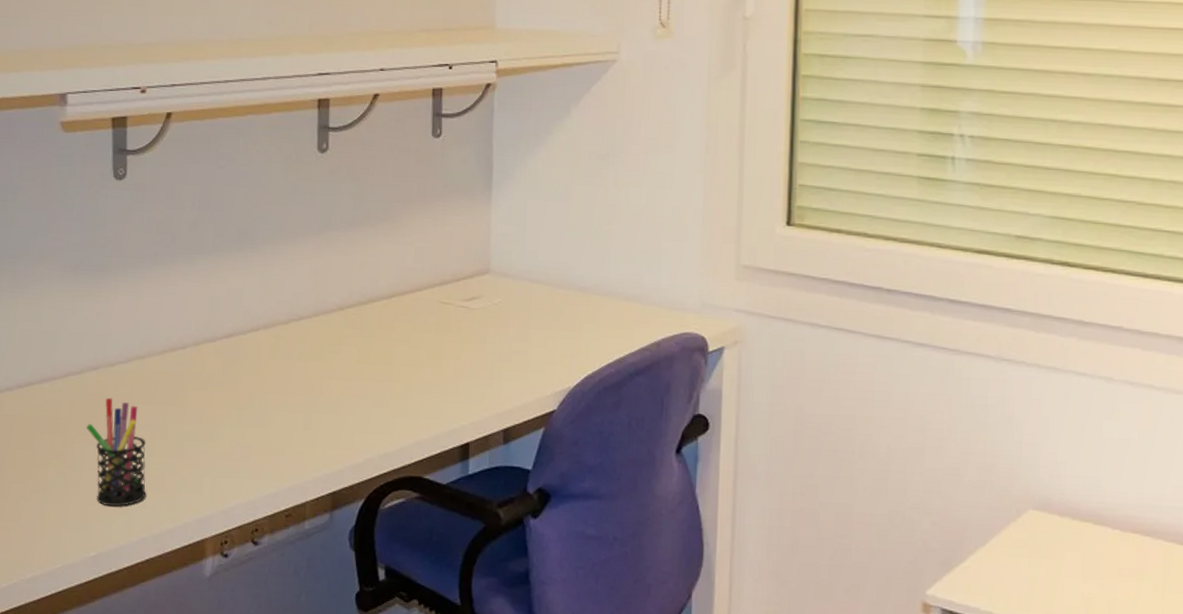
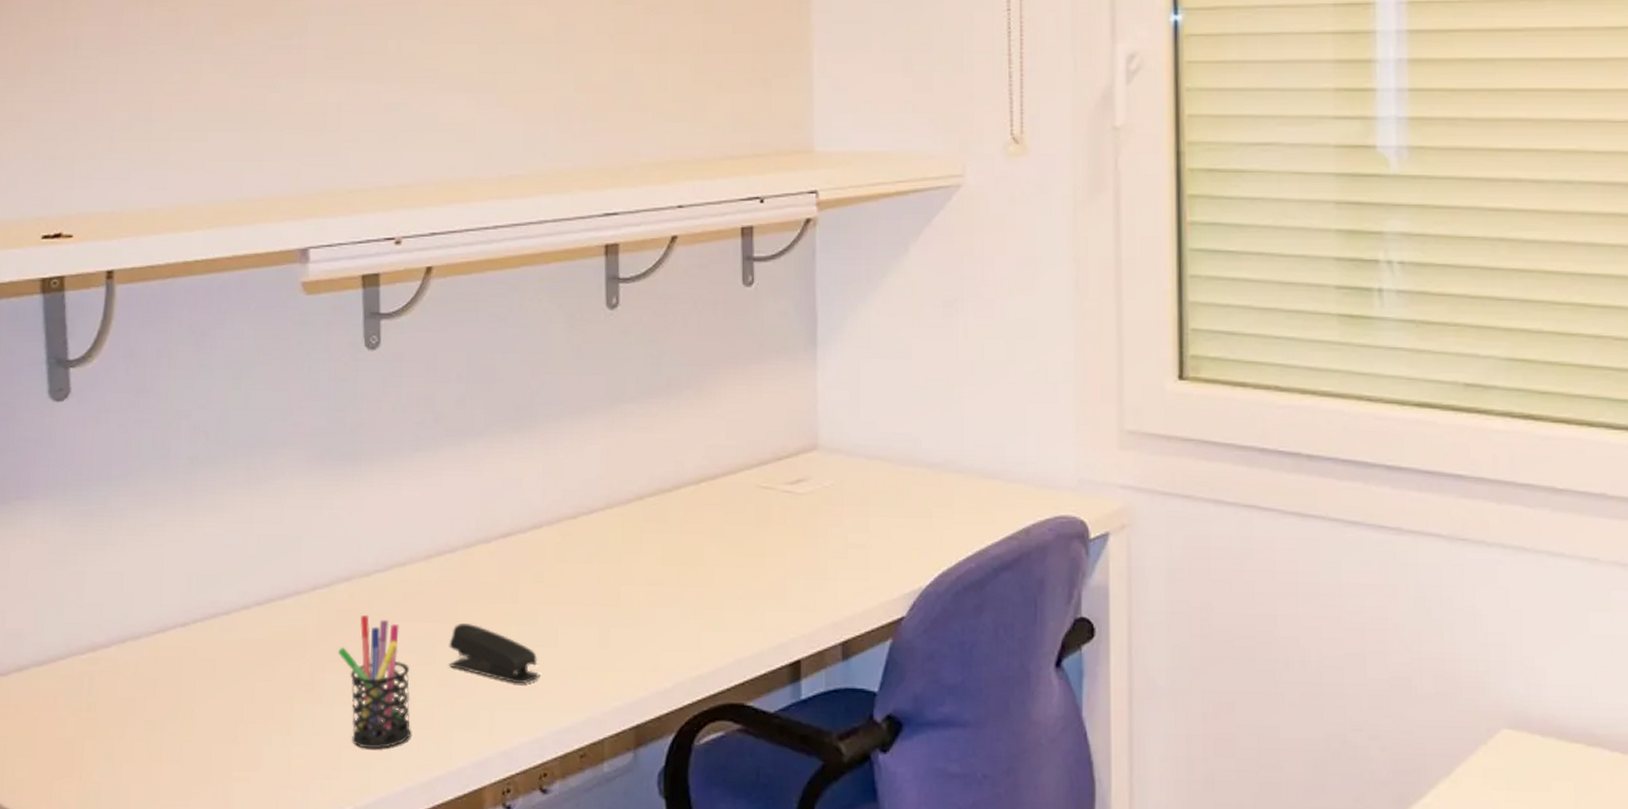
stapler: none [178,406,255,457] -> present [448,622,540,684]

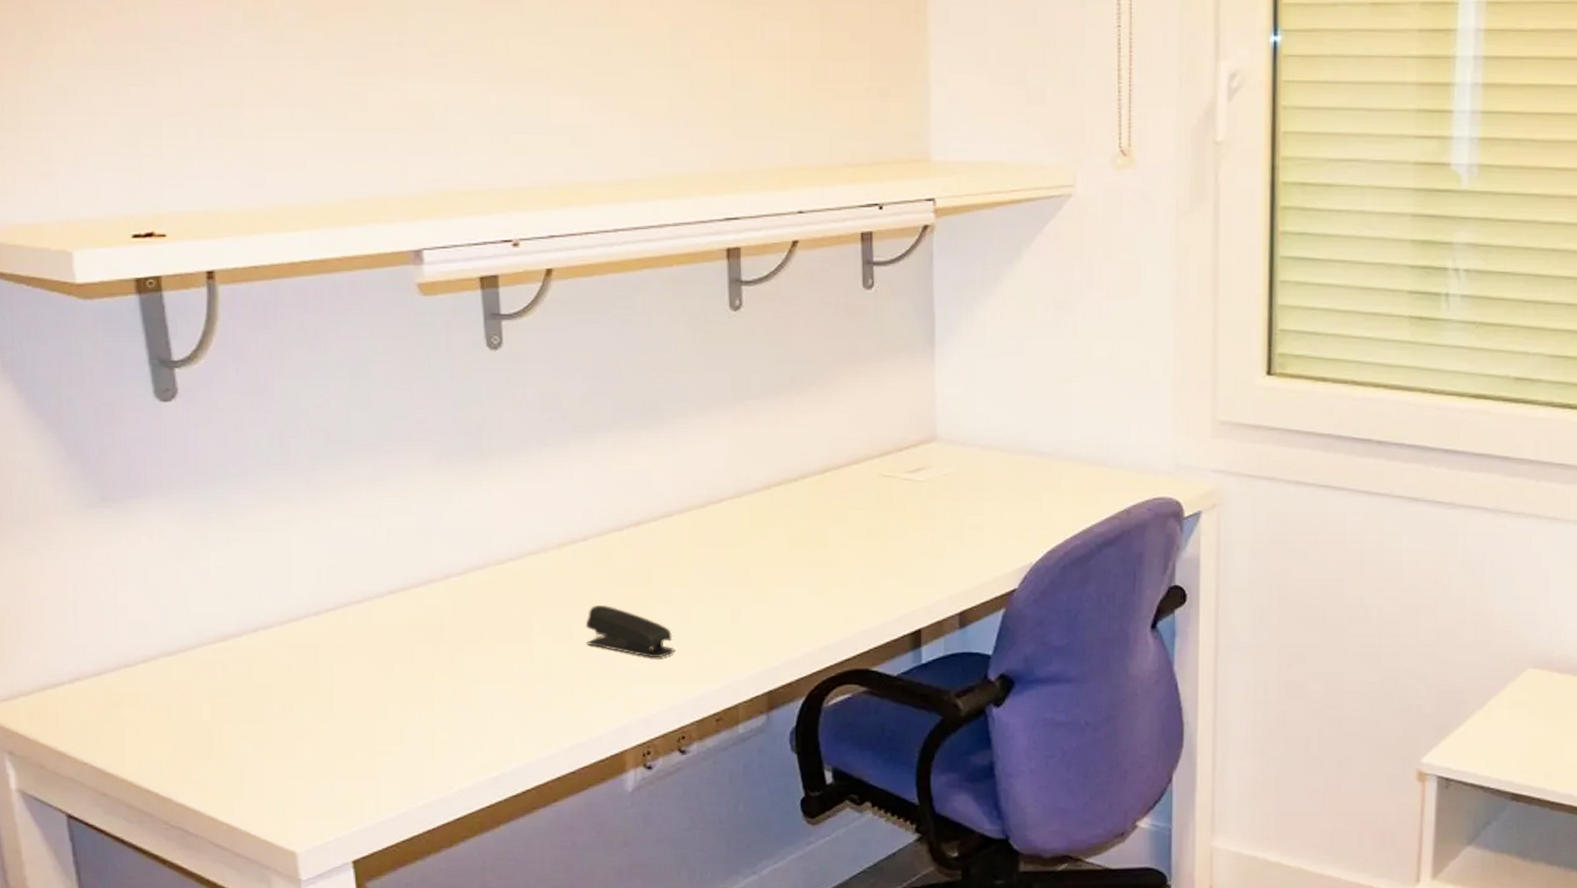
pen holder: present [337,614,411,750] -> none [475,599,552,721]

